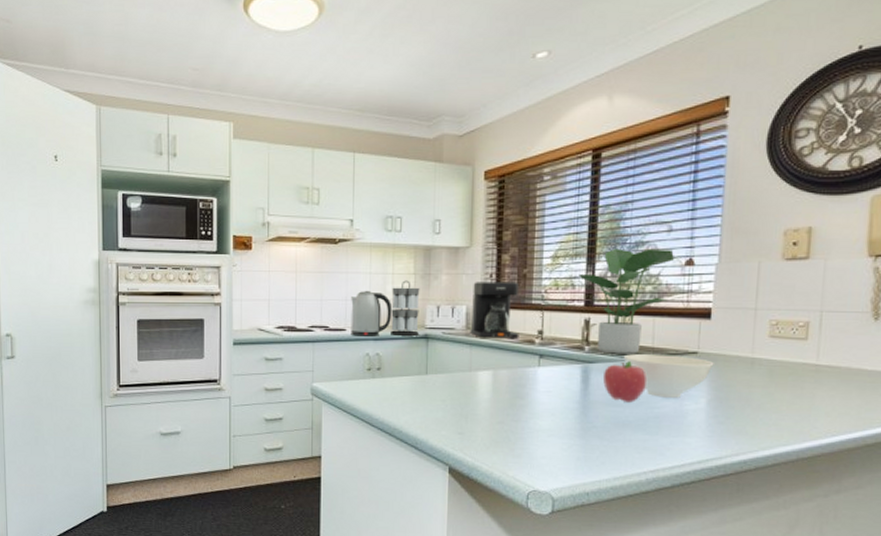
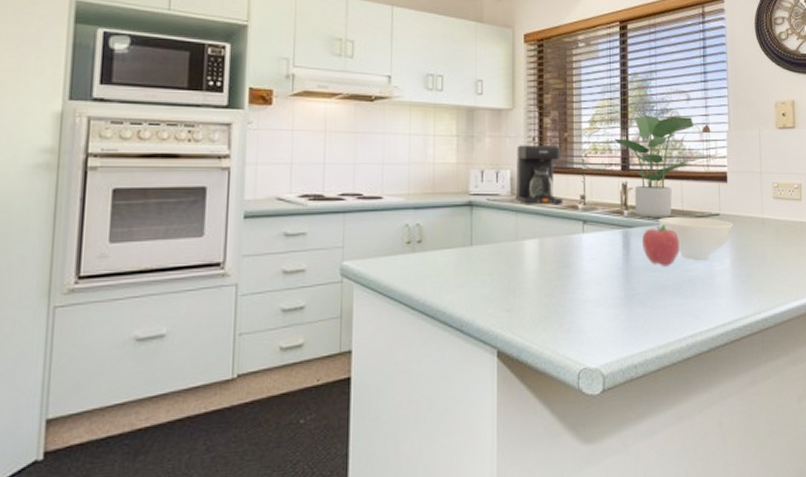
kettle: present [351,290,391,337] -> none [388,153,433,205]
spice rack: present [391,280,420,336] -> none [432,143,463,203]

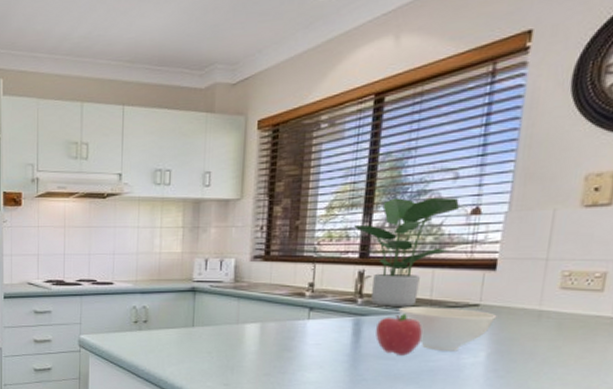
coffee maker: present [515,145,563,206] -> none [238,234,290,292]

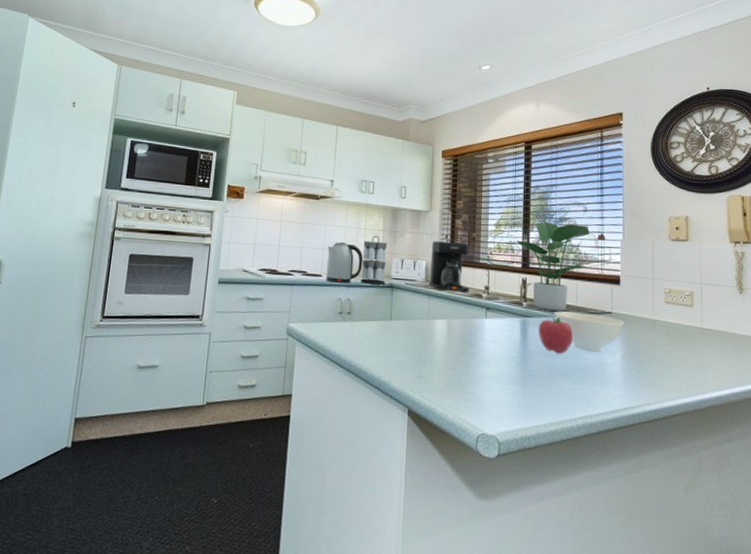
kettle: none [118,244,159,290] -> present [326,241,363,283]
spice rack: none [158,234,188,289] -> present [361,235,387,285]
coffee maker: none [238,234,290,292] -> present [429,241,470,293]

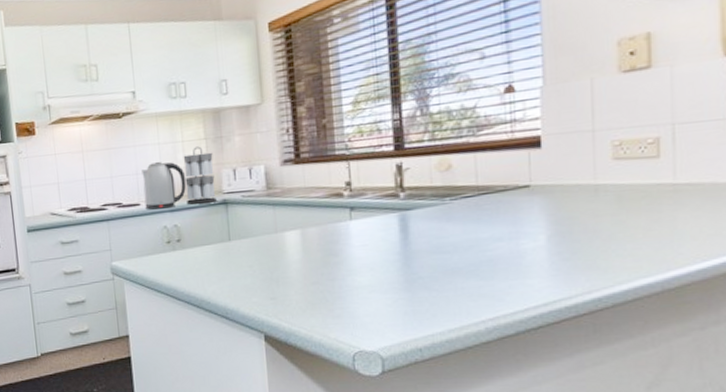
coffee maker: present [429,241,470,293] -> none [269,134,326,198]
potted plant: present [517,221,589,312] -> none [384,78,490,199]
fruit: present [538,317,573,354] -> none [423,203,474,248]
bowl: present [554,311,625,352] -> none [444,191,551,239]

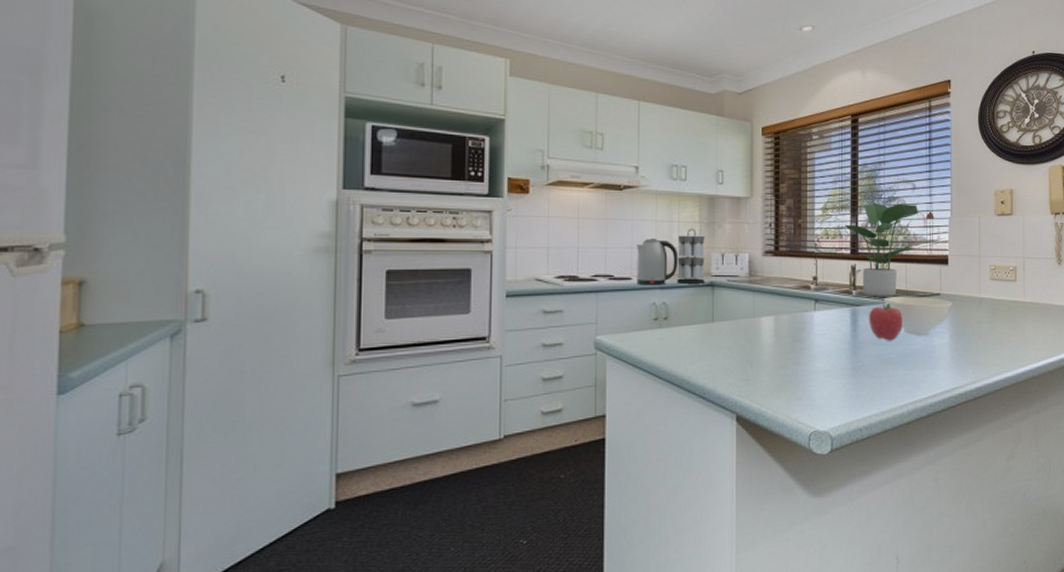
potted plant: none [384,78,490,199] -> present [845,202,918,298]
fruit: none [423,203,474,248] -> present [868,303,903,341]
bowl: none [444,191,551,239] -> present [884,297,953,335]

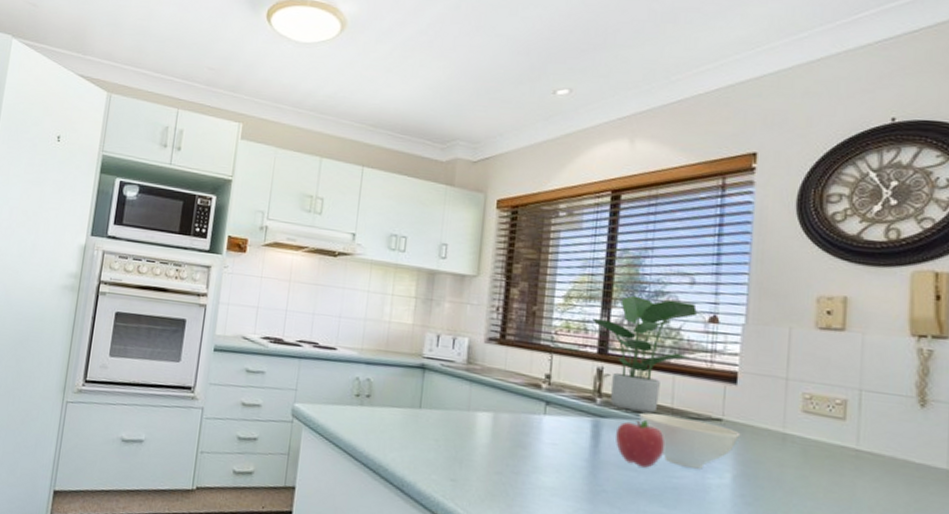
kettle: present [636,237,677,285] -> none [341,309,388,360]
spice rack: present [677,228,705,284] -> none [385,303,420,365]

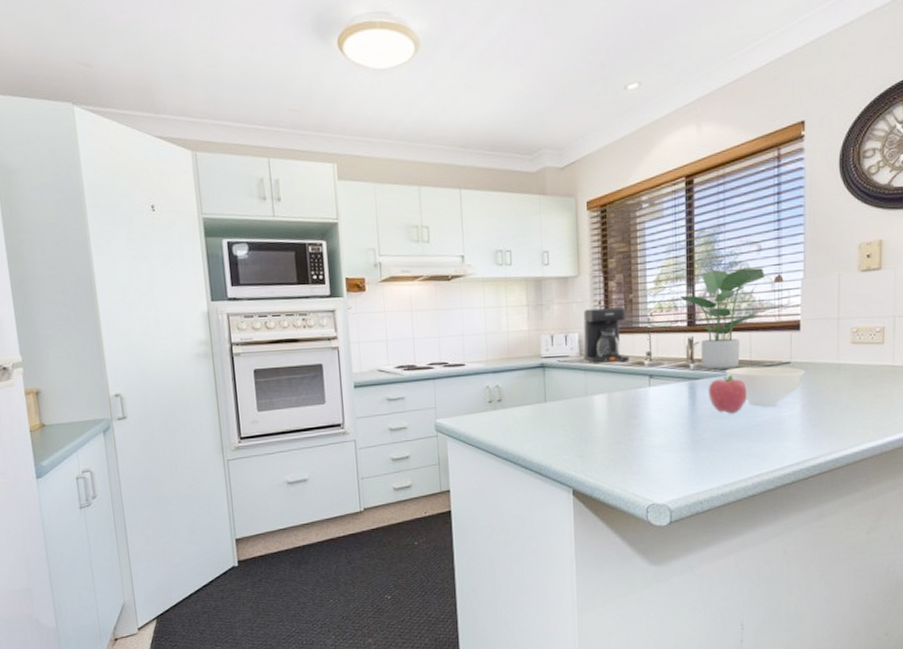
coffee maker: none [471,313,527,381] -> present [583,307,630,364]

